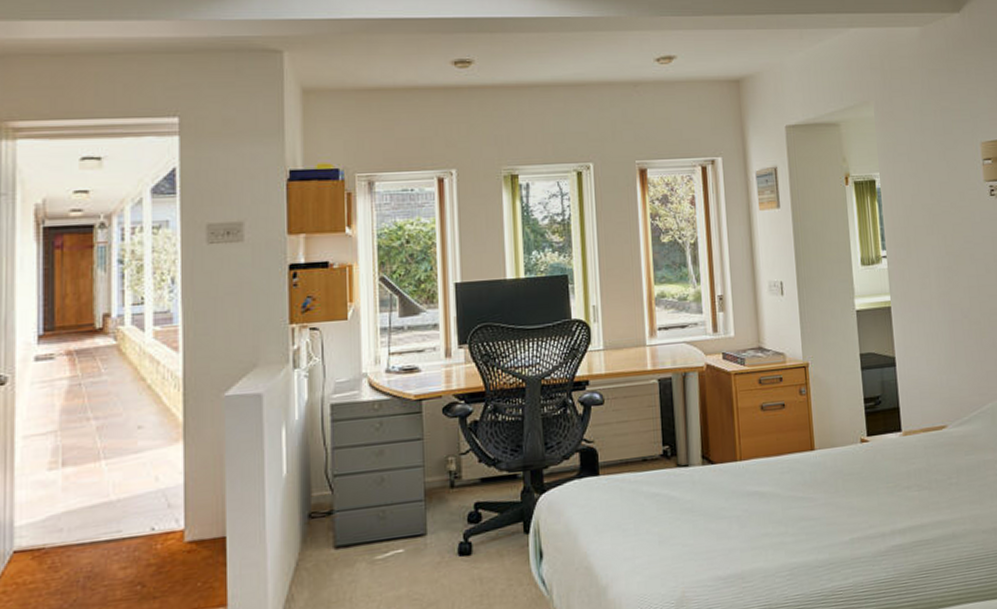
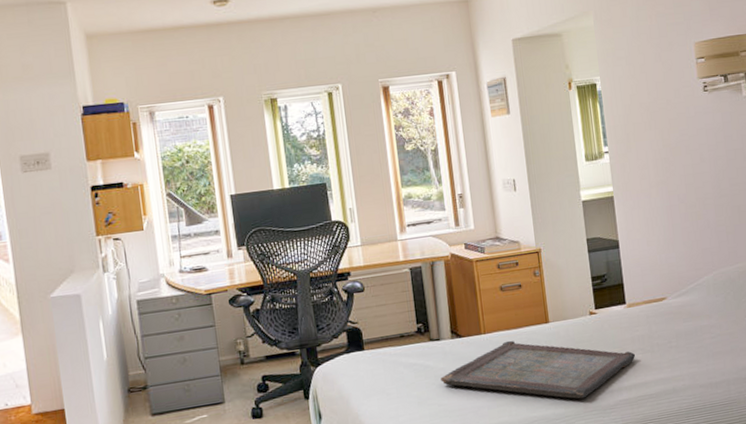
serving tray: none [687,469,911,543] -> present [441,340,635,399]

